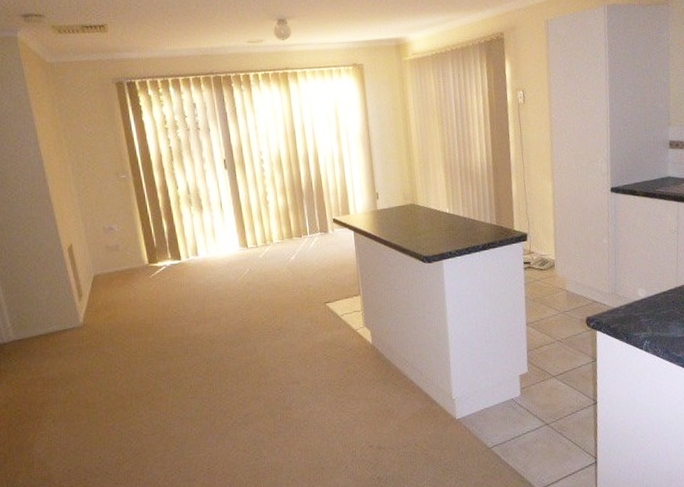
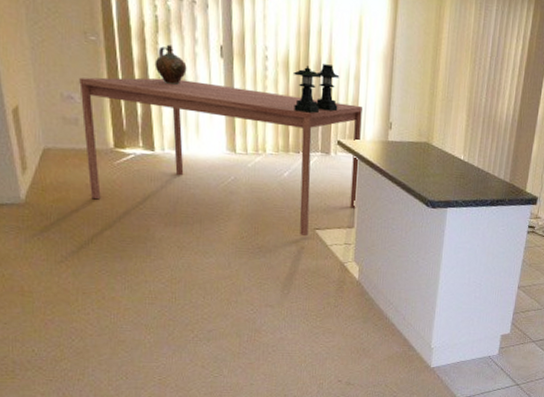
dining table: none [116,184,360,312] -> present [79,77,362,236]
ceramic jug: none [173,168,199,201] -> present [154,44,187,85]
lantern: none [287,154,329,201] -> present [294,64,340,114]

